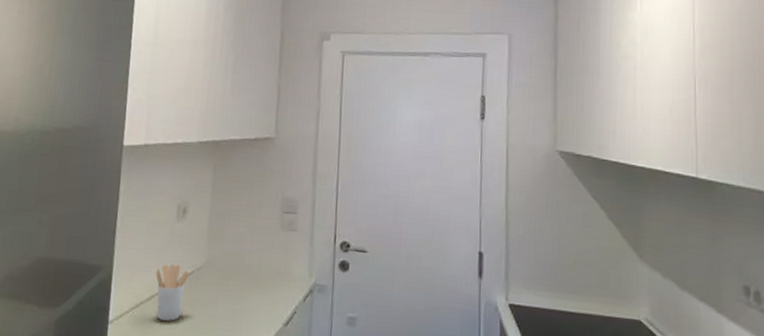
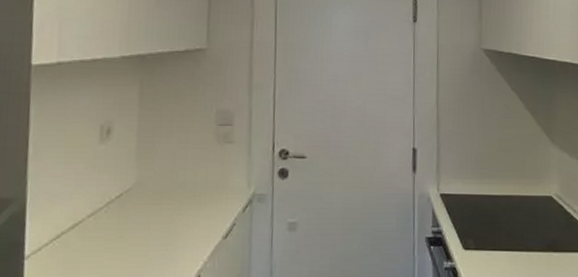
utensil holder: present [156,264,189,321] -> none [78,188,117,248]

